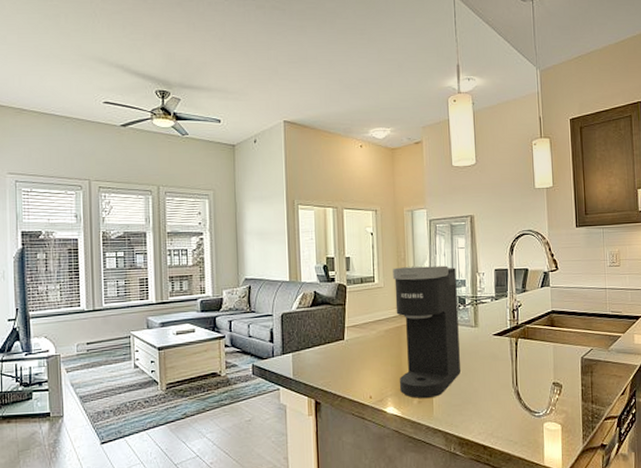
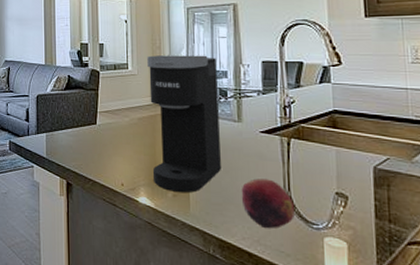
fruit: none [477,377,522,422] -> present [241,178,295,229]

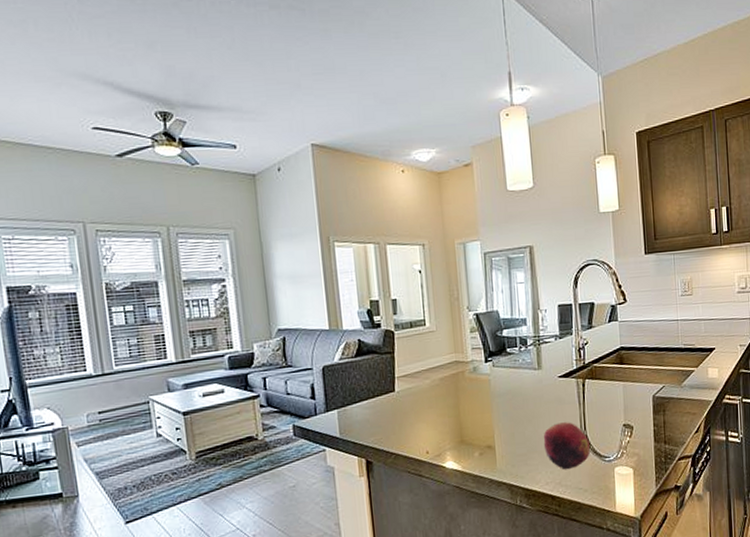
coffee maker: present [147,55,221,193] -> none [445,303,524,451]

